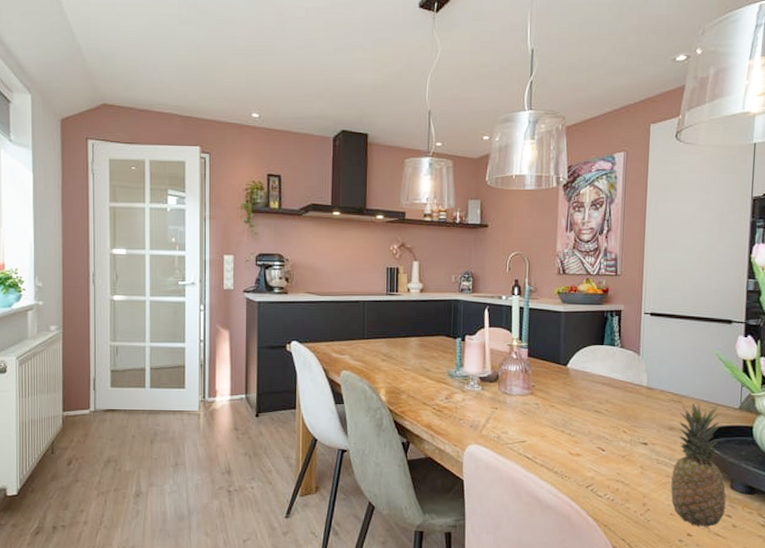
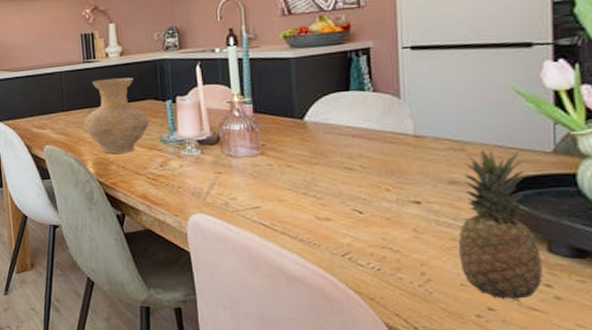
vase: none [381,313,439,384] -> present [84,77,149,154]

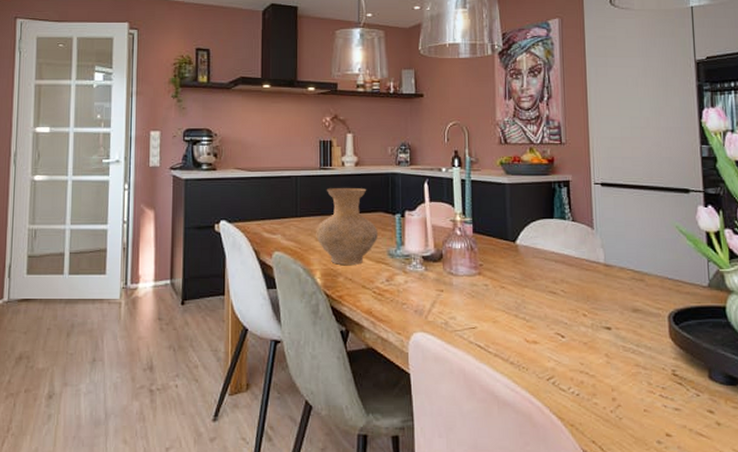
fruit: present [458,149,543,302] -> none [641,281,707,427]

